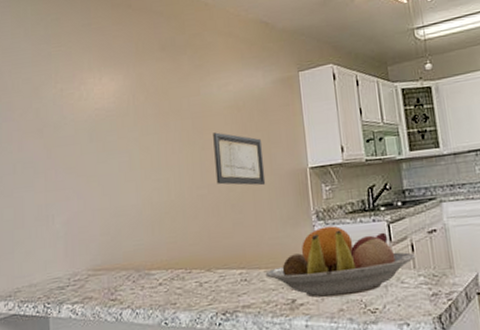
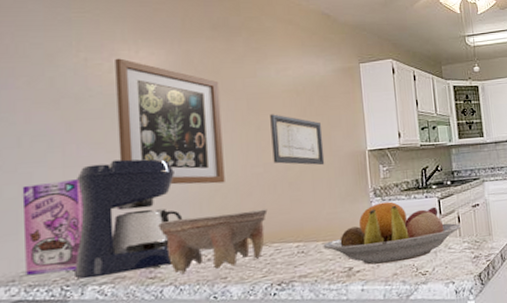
cereal box: none [16,202,60,292] -> present [22,179,84,276]
coffee maker: none [53,182,138,298] -> present [73,159,183,279]
wall art: none [83,86,174,208] -> present [115,58,225,185]
bowl: none [118,232,212,297] -> present [158,209,268,274]

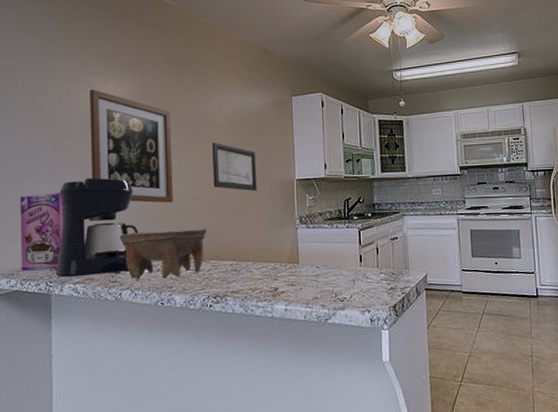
fruit bowl: present [323,201,462,265] -> none [253,229,380,288]

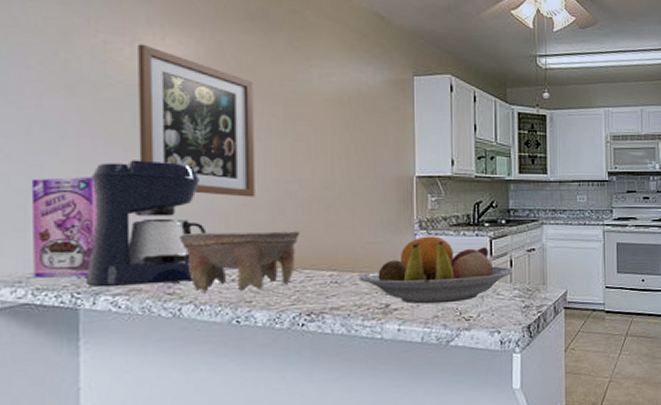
wall art: present [212,142,258,192] -> none [309,125,367,188]
fruit bowl: none [253,229,380,288] -> present [359,236,514,305]

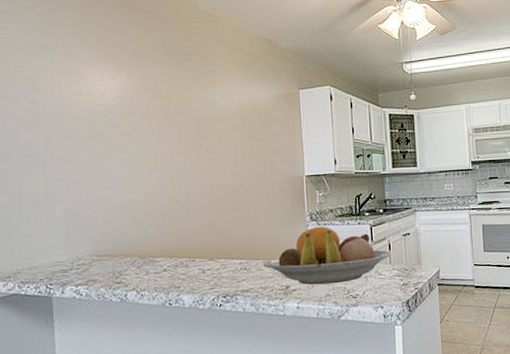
cereal box: present [31,177,98,278] -> none [13,192,62,274]
coffee maker: present [85,160,207,288] -> none [54,175,143,280]
wall art: present [138,44,255,197] -> none [83,82,178,202]
bowl: present [179,231,300,292] -> none [122,227,215,281]

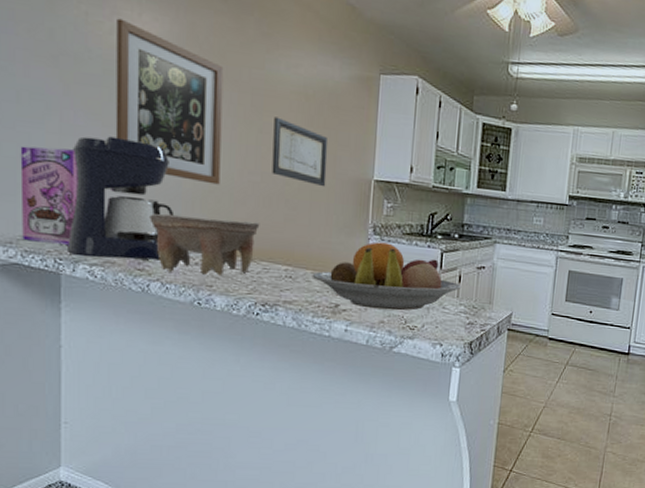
cereal box: none [13,192,62,274] -> present [20,146,78,245]
coffee maker: none [54,175,143,280] -> present [66,136,175,260]
wall art: none [83,82,178,202] -> present [115,18,224,185]
bowl: none [122,227,215,281] -> present [150,213,260,276]
wall art: none [217,138,266,189] -> present [272,117,328,187]

